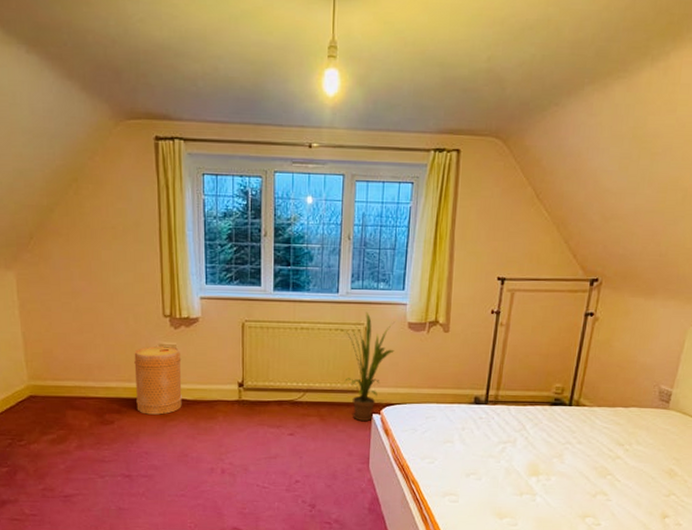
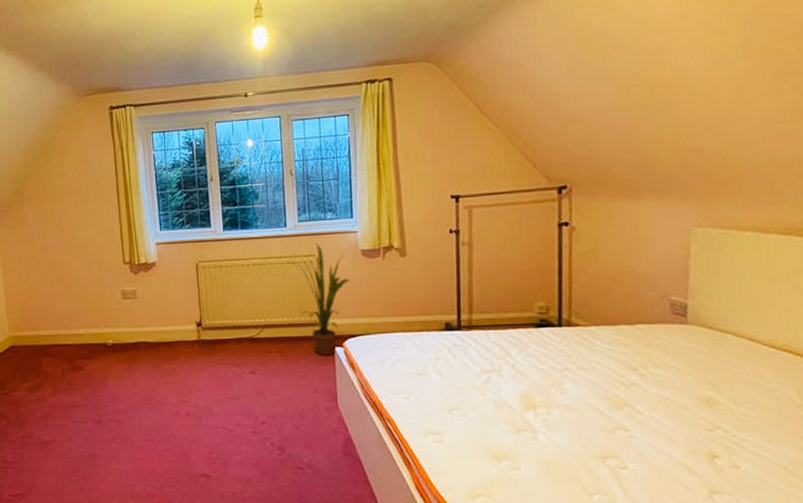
basket: present [134,345,182,415] -> none [99,291,145,359]

